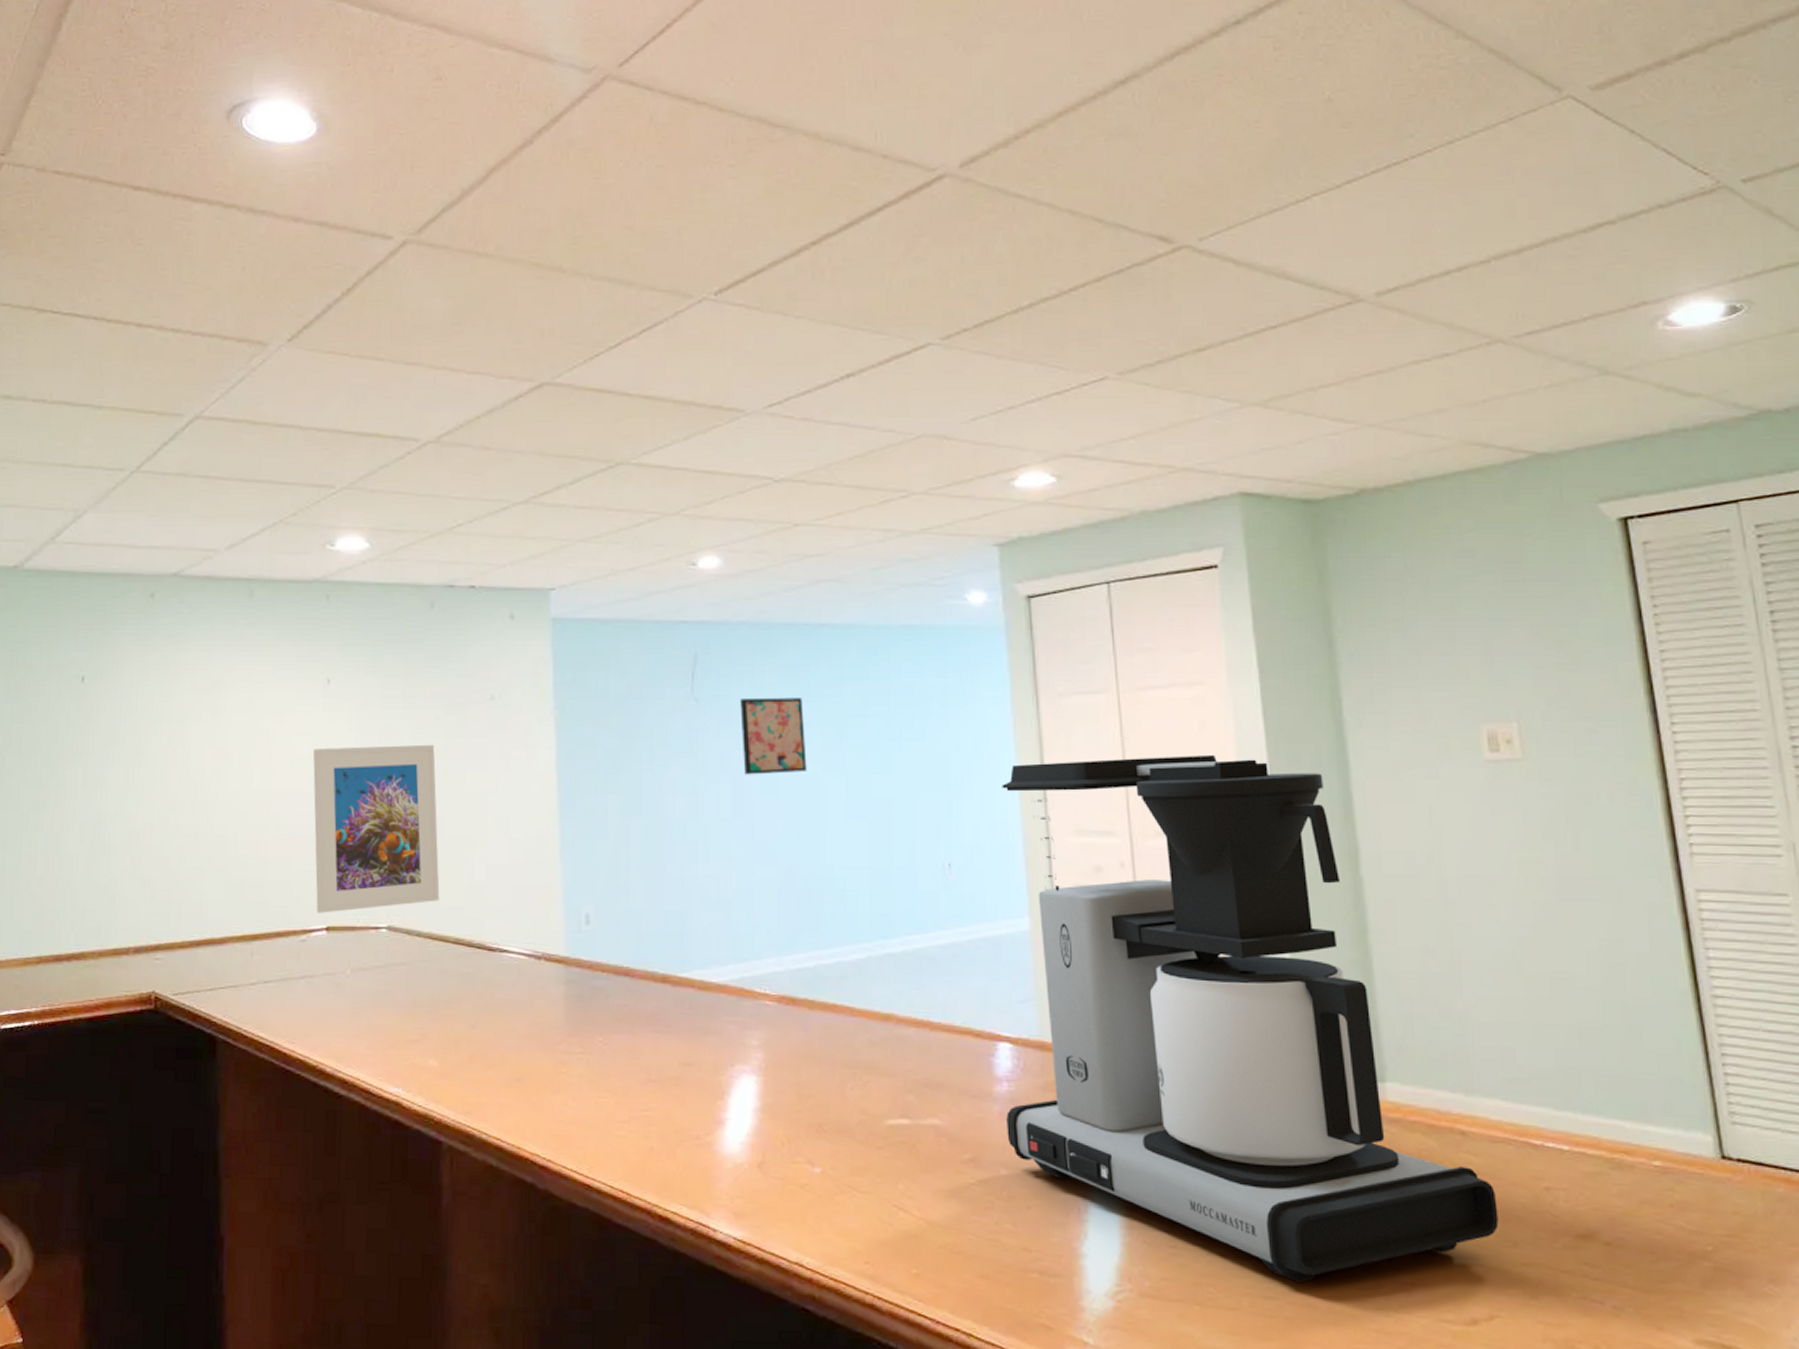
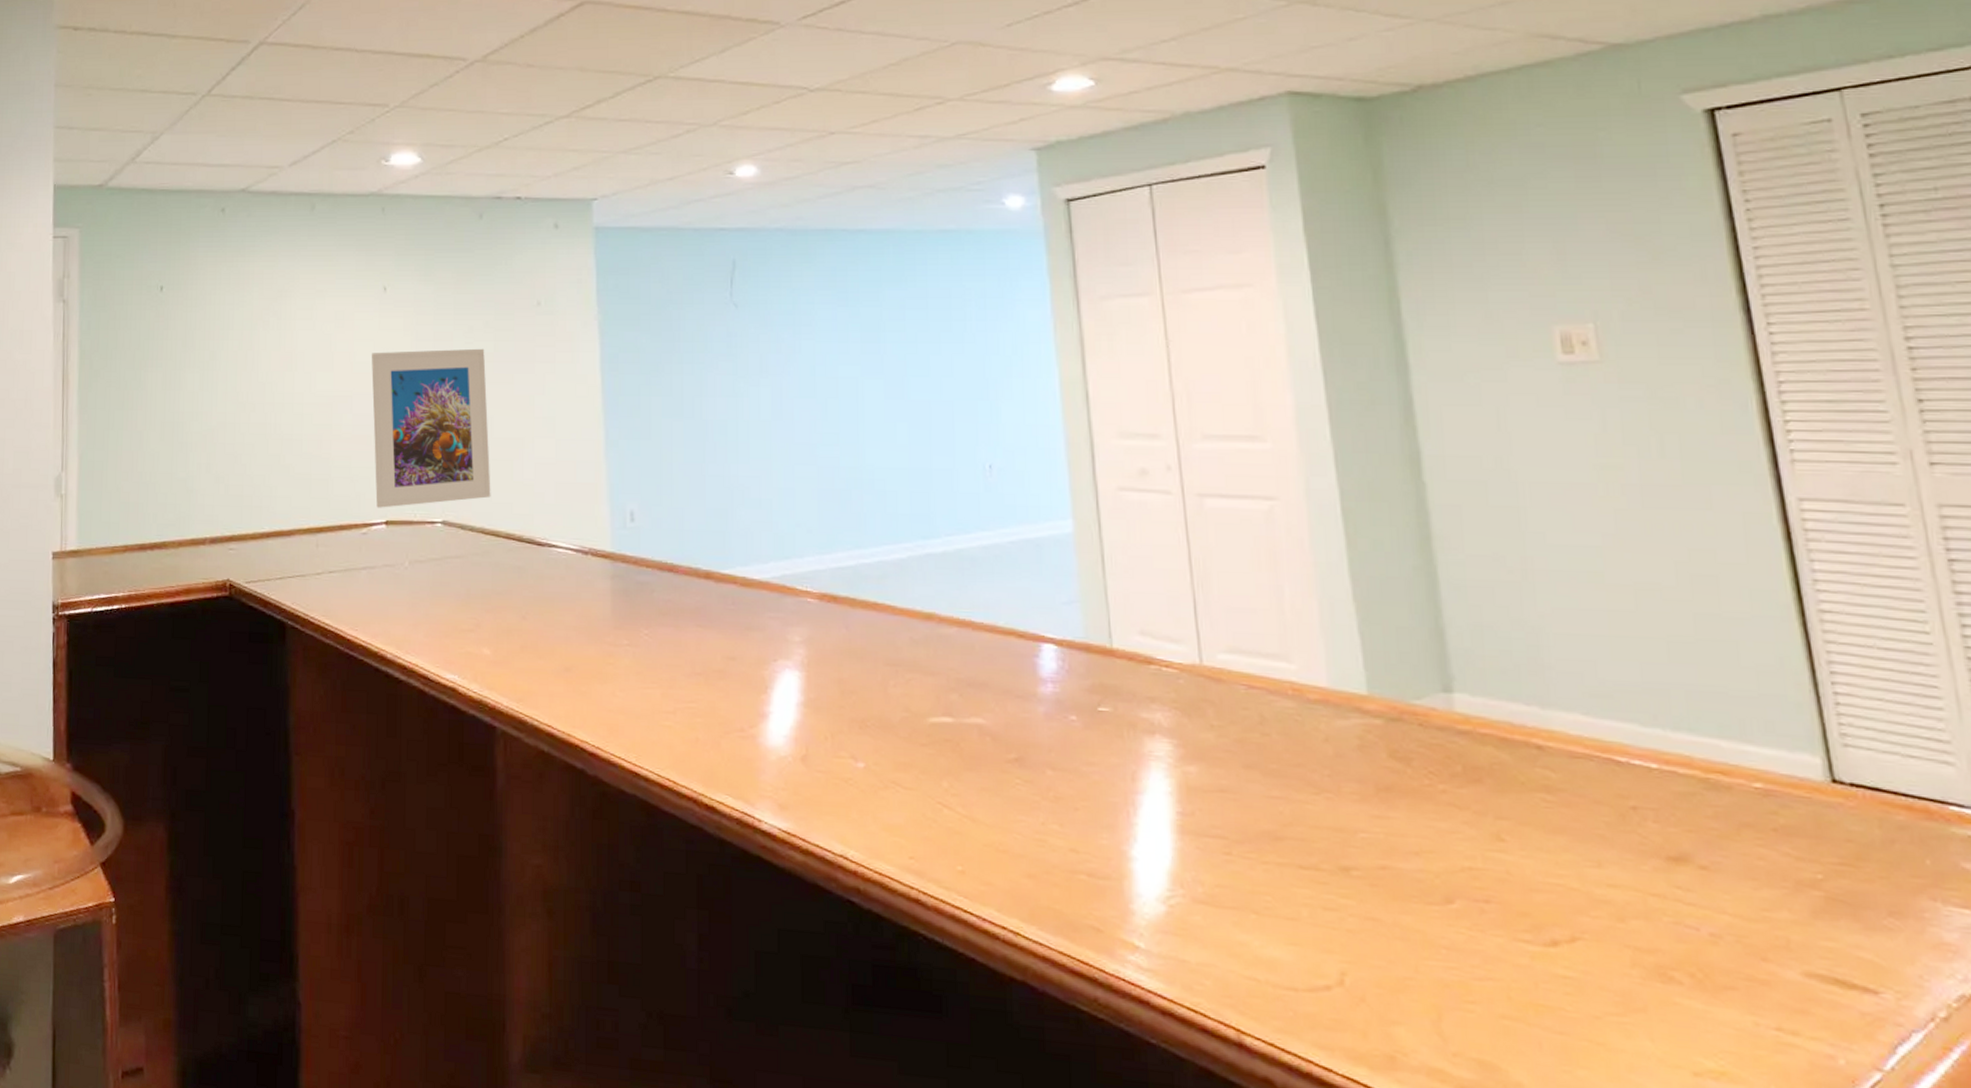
wall art: present [740,697,807,775] -> none [778,302,845,378]
coffee maker: present [1002,754,1499,1282] -> none [1042,357,1580,895]

